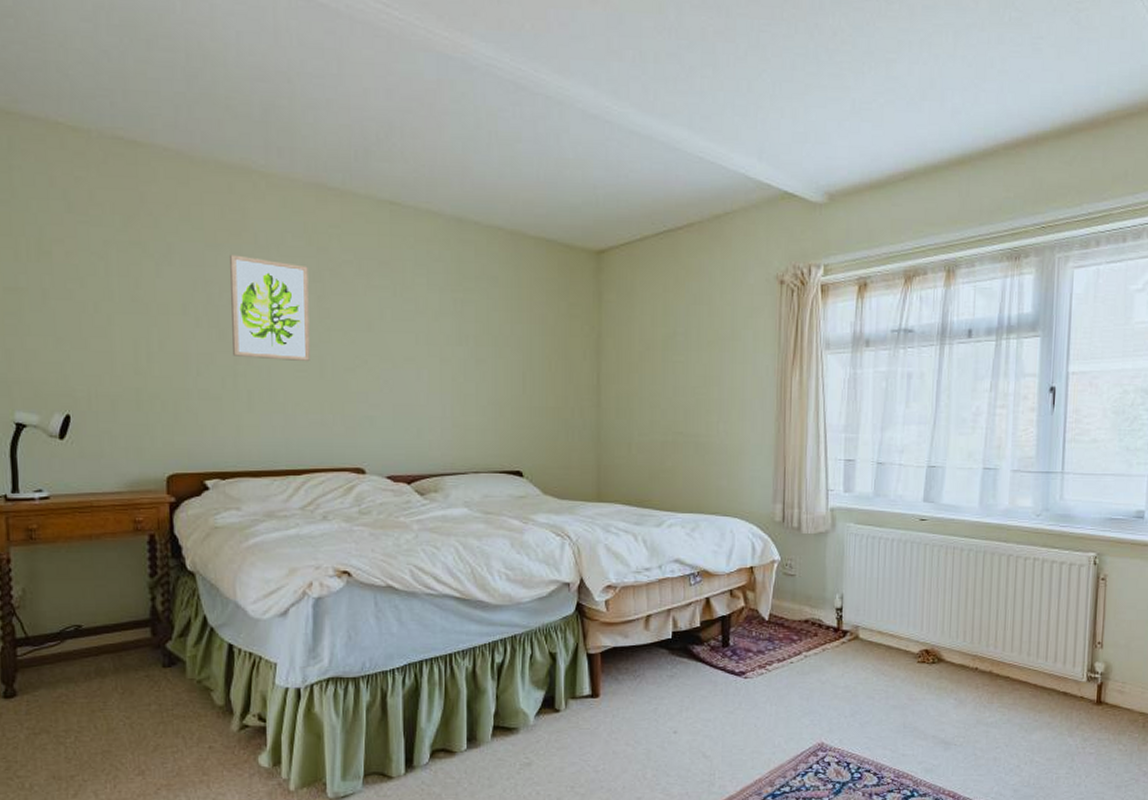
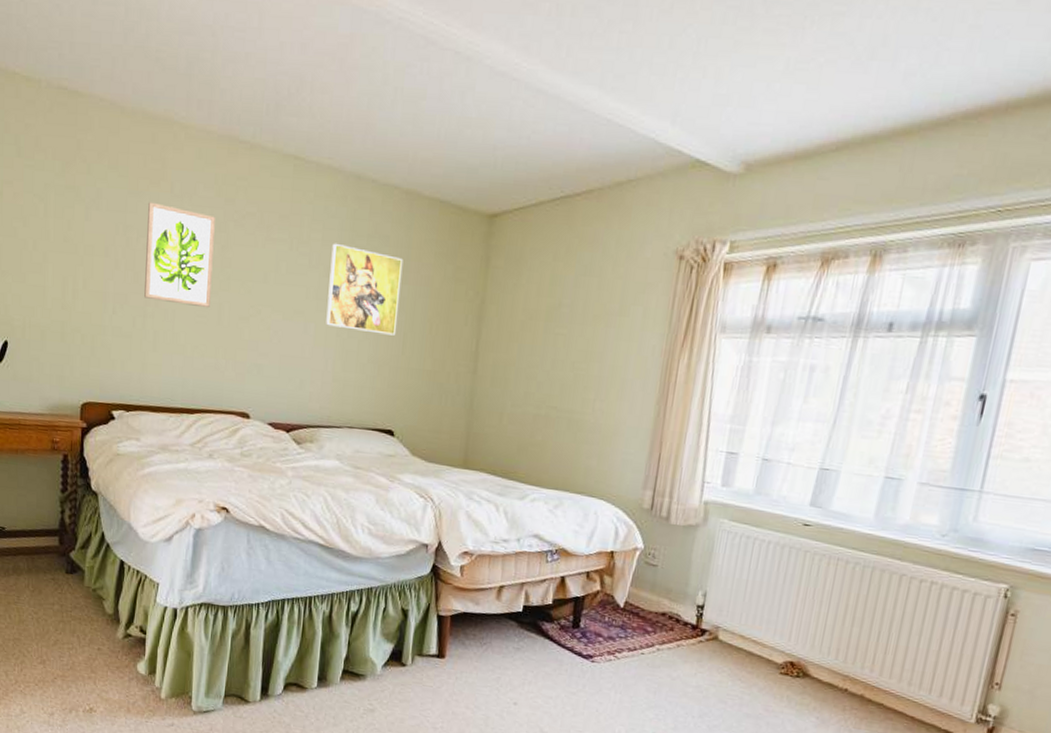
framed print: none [439,286,515,375] -> present [326,243,404,336]

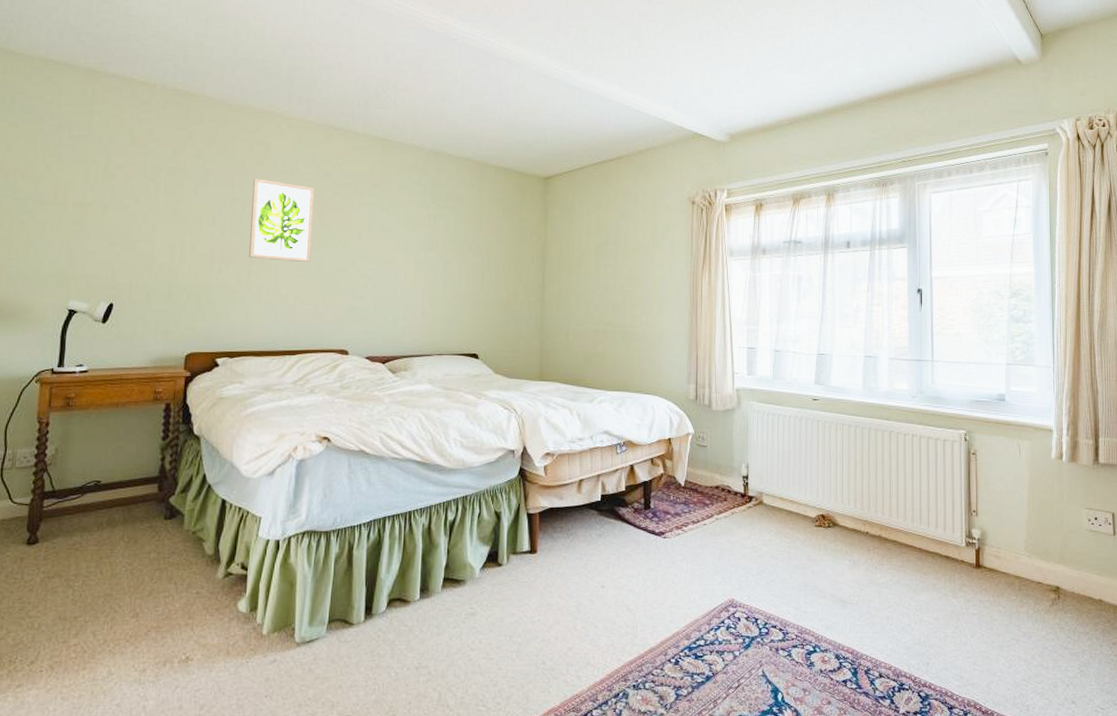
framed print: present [326,243,404,336] -> none [414,204,478,275]

